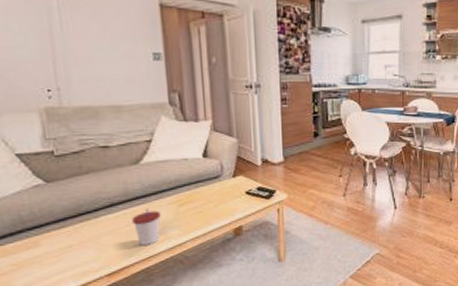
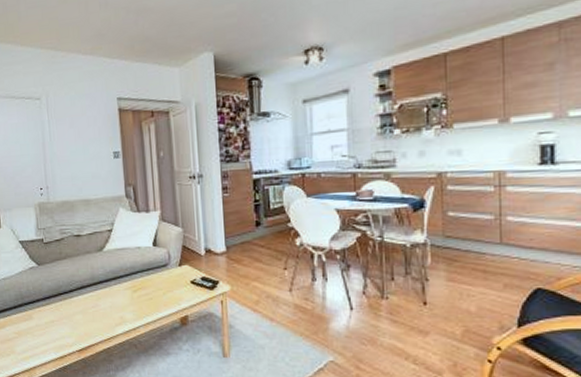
cup: present [131,208,161,246] -> none [96,292,119,327]

